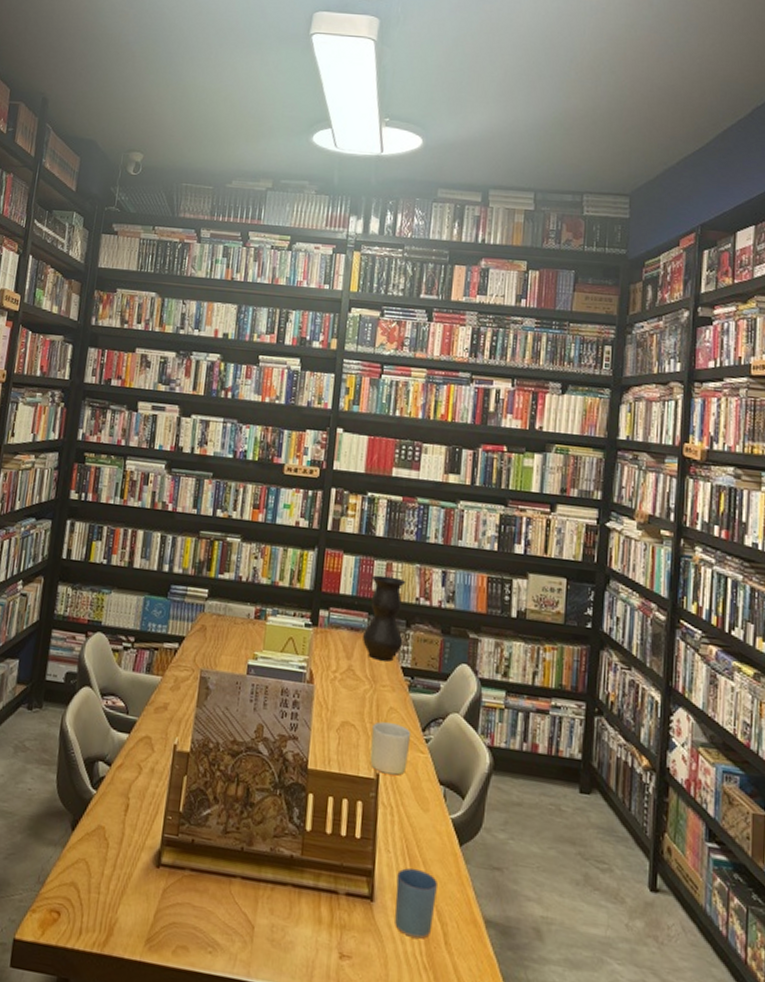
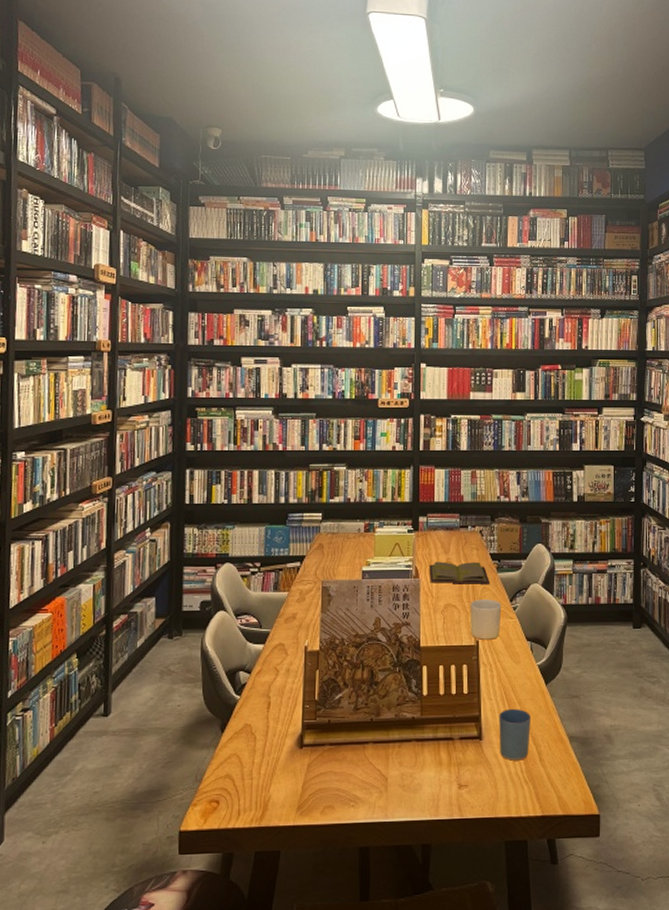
diary: none [326,666,398,705] -> present [429,561,489,584]
vase: present [363,575,406,662] -> none [457,482,490,551]

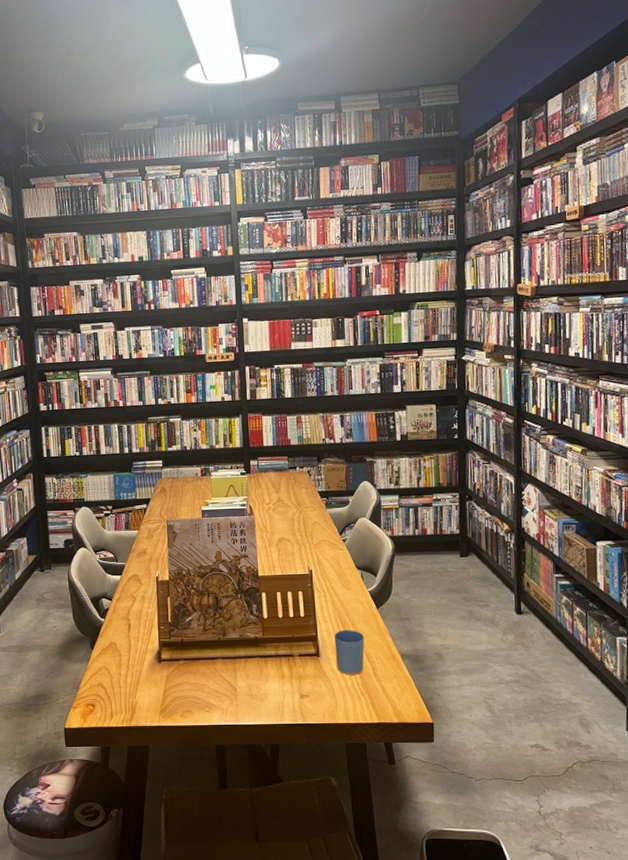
diary: present [429,561,489,584] -> none [262,500,319,520]
mug: present [470,599,502,640] -> none [302,533,332,569]

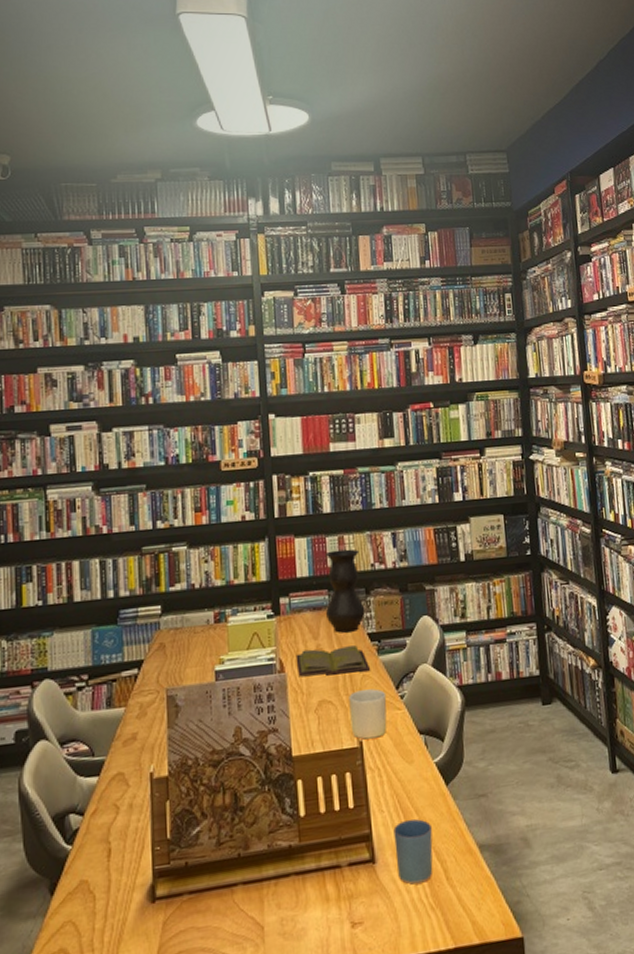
diary: none [262,500,319,520] -> present [295,645,370,677]
vase: none [286,426,317,490] -> present [325,549,366,633]
mug: none [302,533,332,569] -> present [349,688,387,740]

